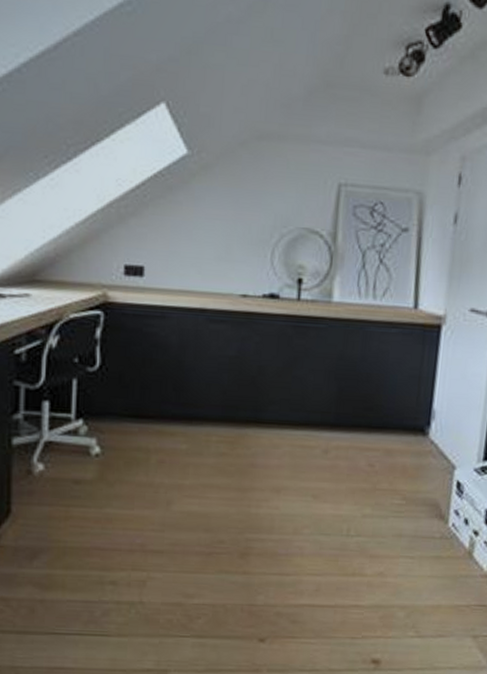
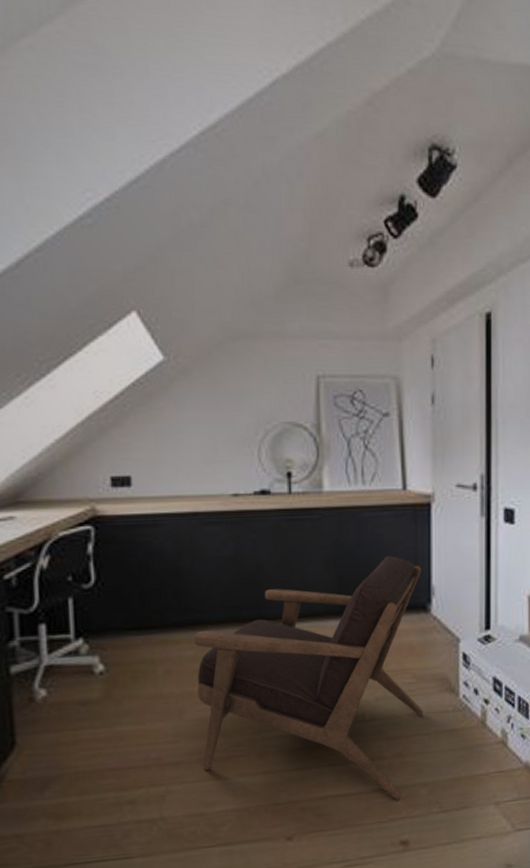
armchair: none [185,374,424,618] -> present [194,556,423,800]

